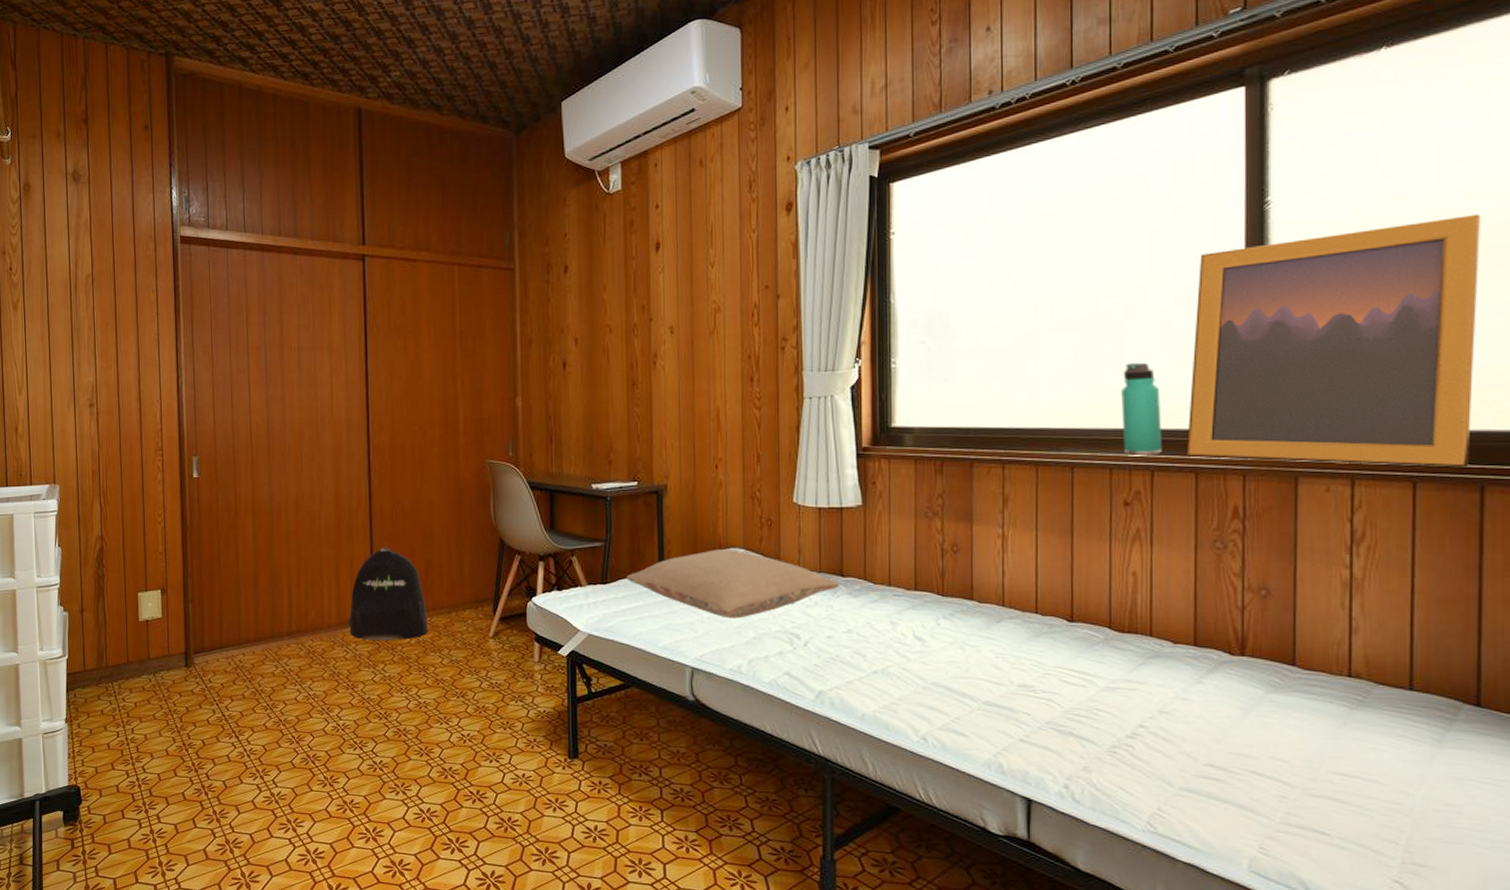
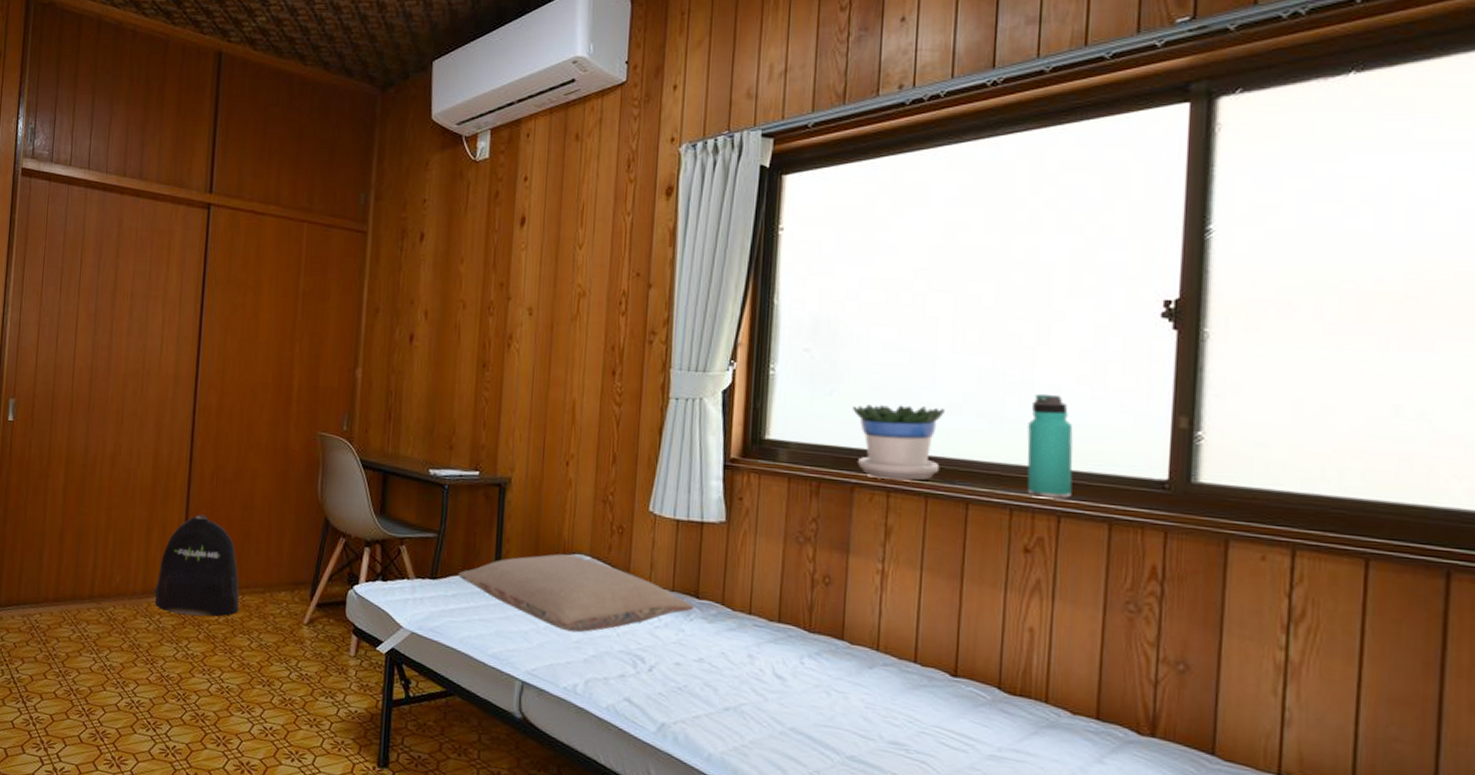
flowerpot: none [967,383,1048,452] -> present [853,404,945,481]
picture frame: present [1186,213,1480,468] -> none [1099,263,1459,549]

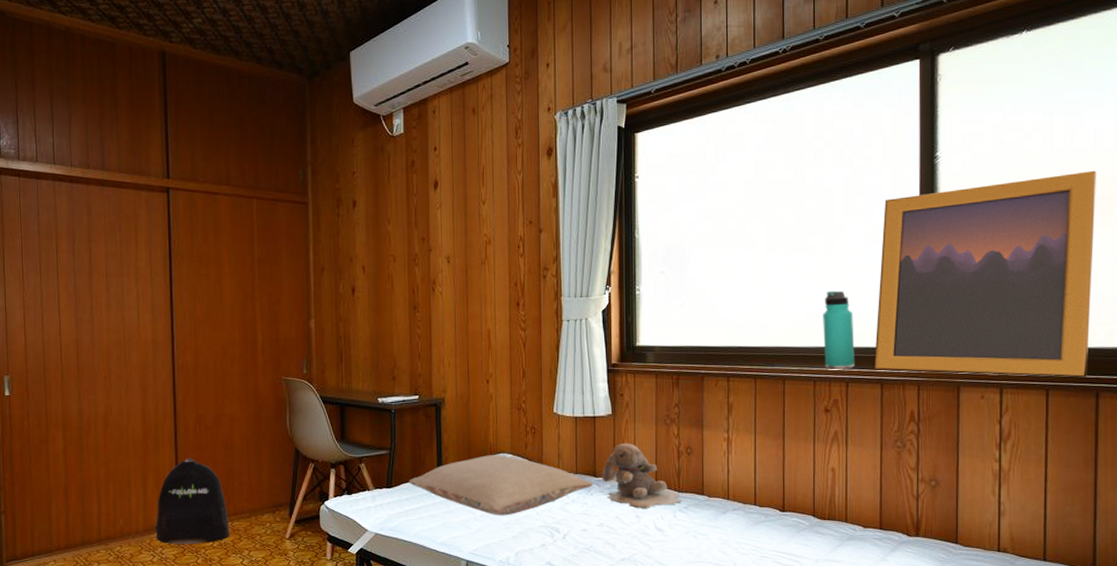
stuffed animal: none [705,559,813,648] -> present [601,443,682,509]
flowerpot: present [853,404,945,481] -> none [699,308,764,367]
picture frame: none [1099,263,1459,549] -> present [873,170,1096,378]

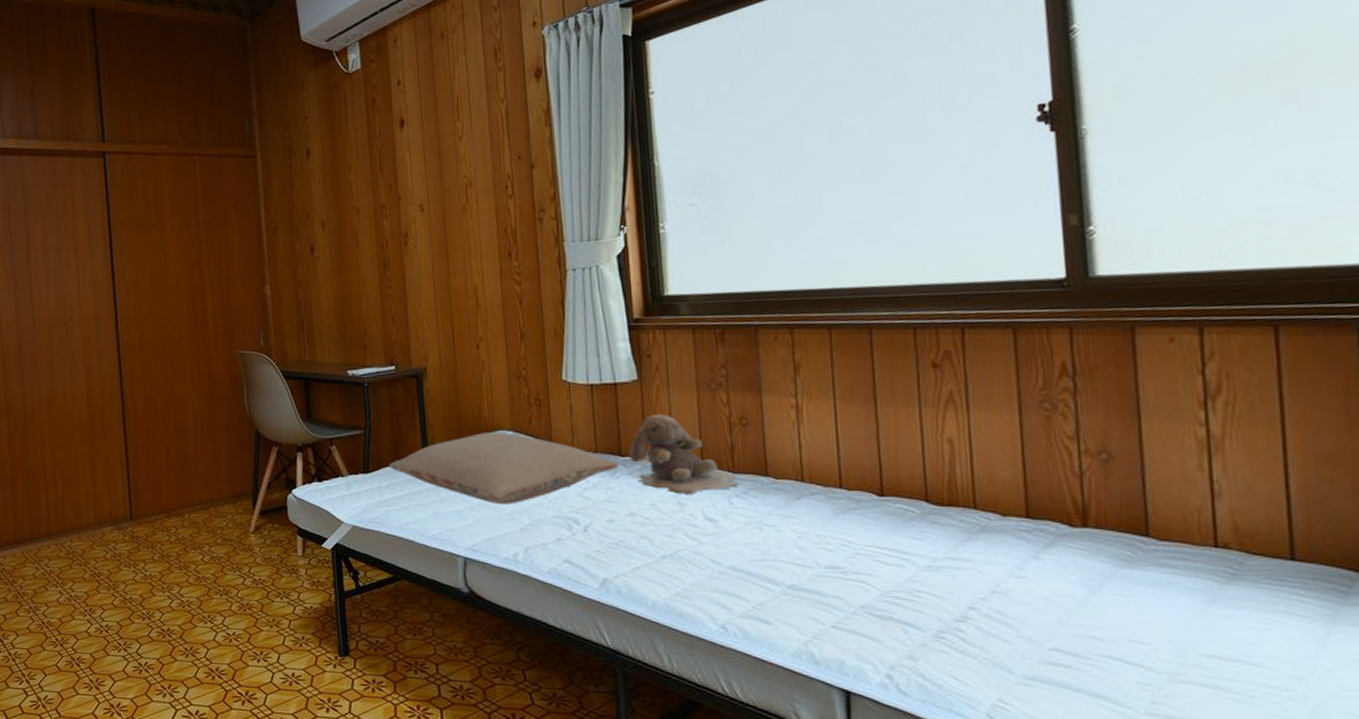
backpack: present [153,457,230,544] -> none [104,443,188,539]
thermos bottle: present [823,290,855,370] -> none [920,212,973,314]
picture frame: present [873,170,1096,378] -> none [999,25,1341,312]

